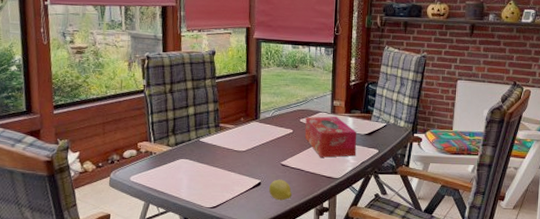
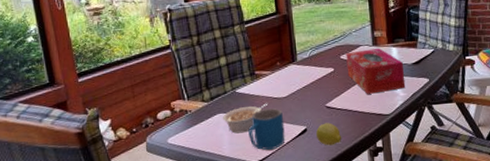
legume: none [184,154,227,179] -> present [223,103,267,134]
mug: none [206,160,241,199] -> present [248,108,285,151]

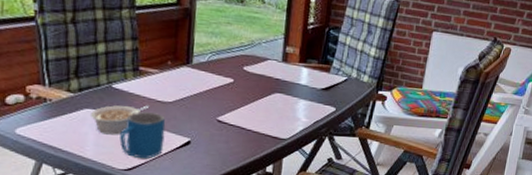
fruit: present [316,122,342,146] -> none [200,138,230,164]
tissue box: present [346,48,406,94] -> none [248,64,312,115]

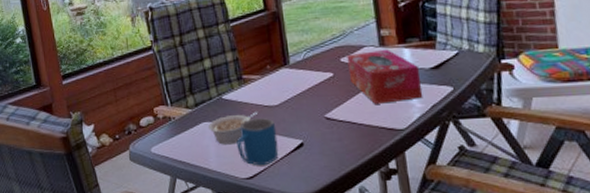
tissue box: none [248,64,312,115] -> present [347,50,423,104]

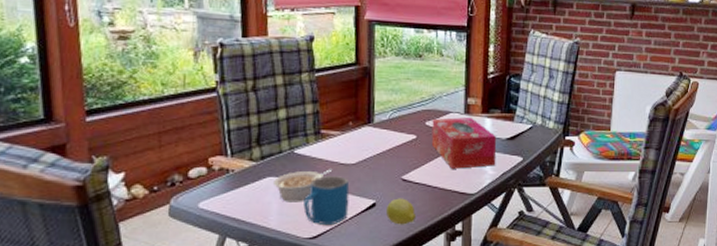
fruit: none [315,137,346,164] -> present [386,198,417,225]

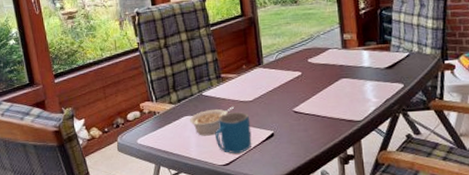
fruit: present [386,198,417,225] -> none [284,128,311,152]
tissue box: present [431,117,497,169] -> none [314,52,378,99]

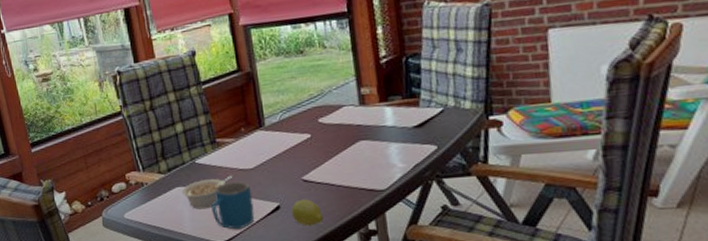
fruit: none [284,128,311,152] -> present [292,199,324,226]

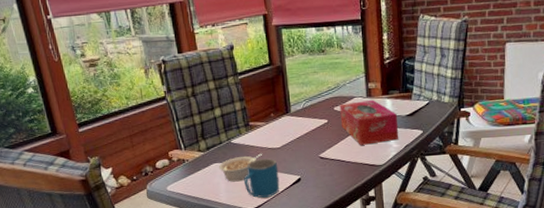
fruit: present [292,199,324,226] -> none [310,172,335,195]
tissue box: none [325,109,405,165] -> present [339,100,399,145]

